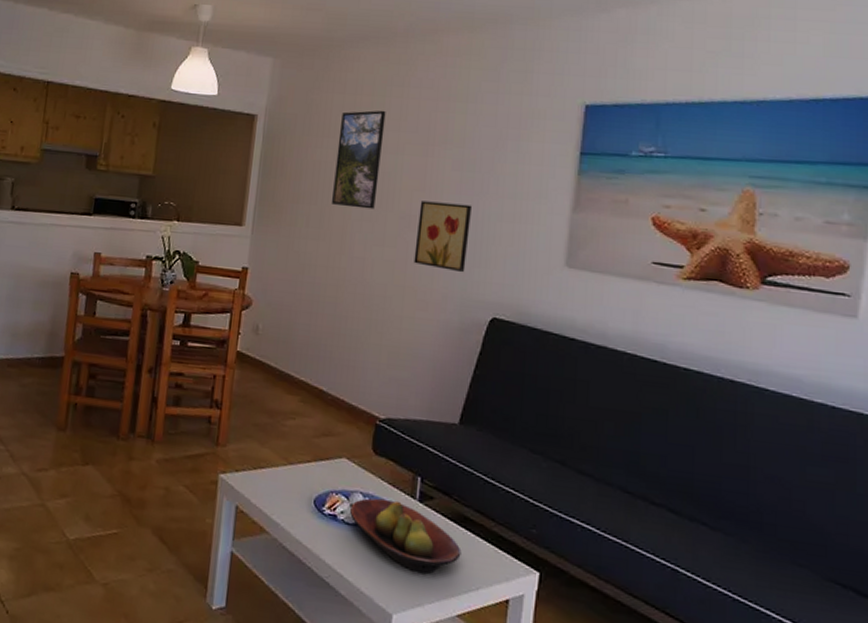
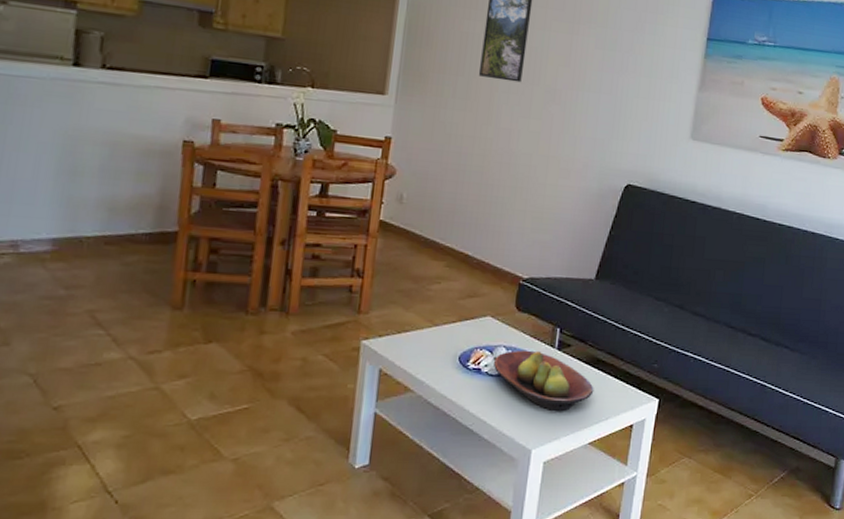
wall art: present [413,201,471,273] -> none [557,76,612,144]

